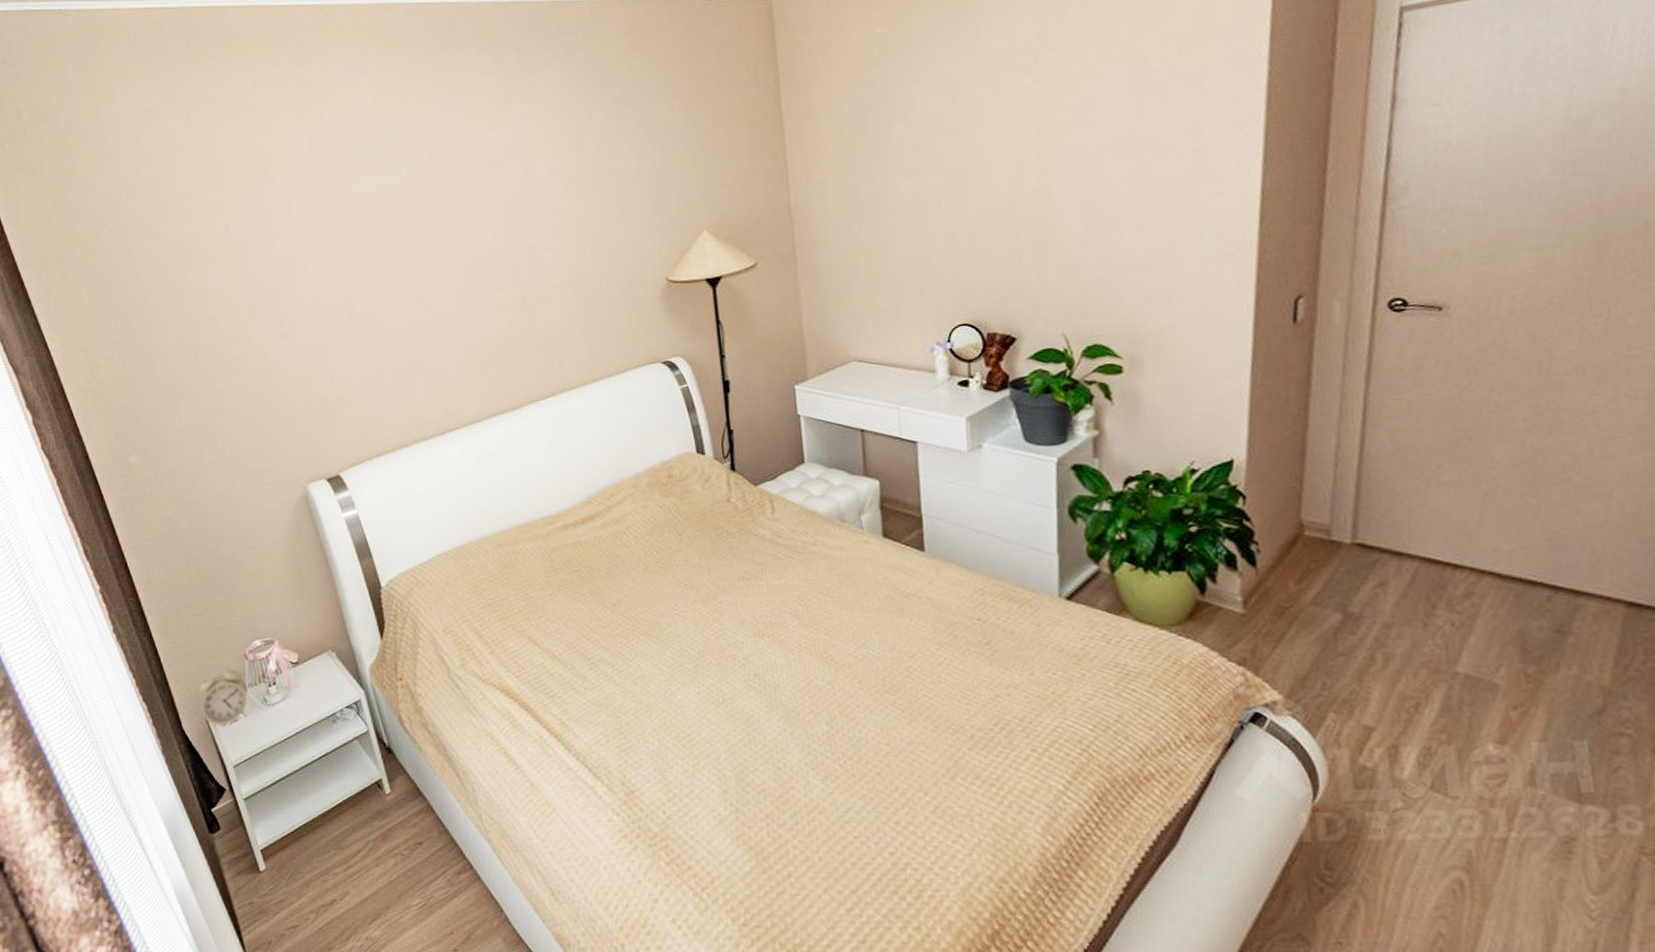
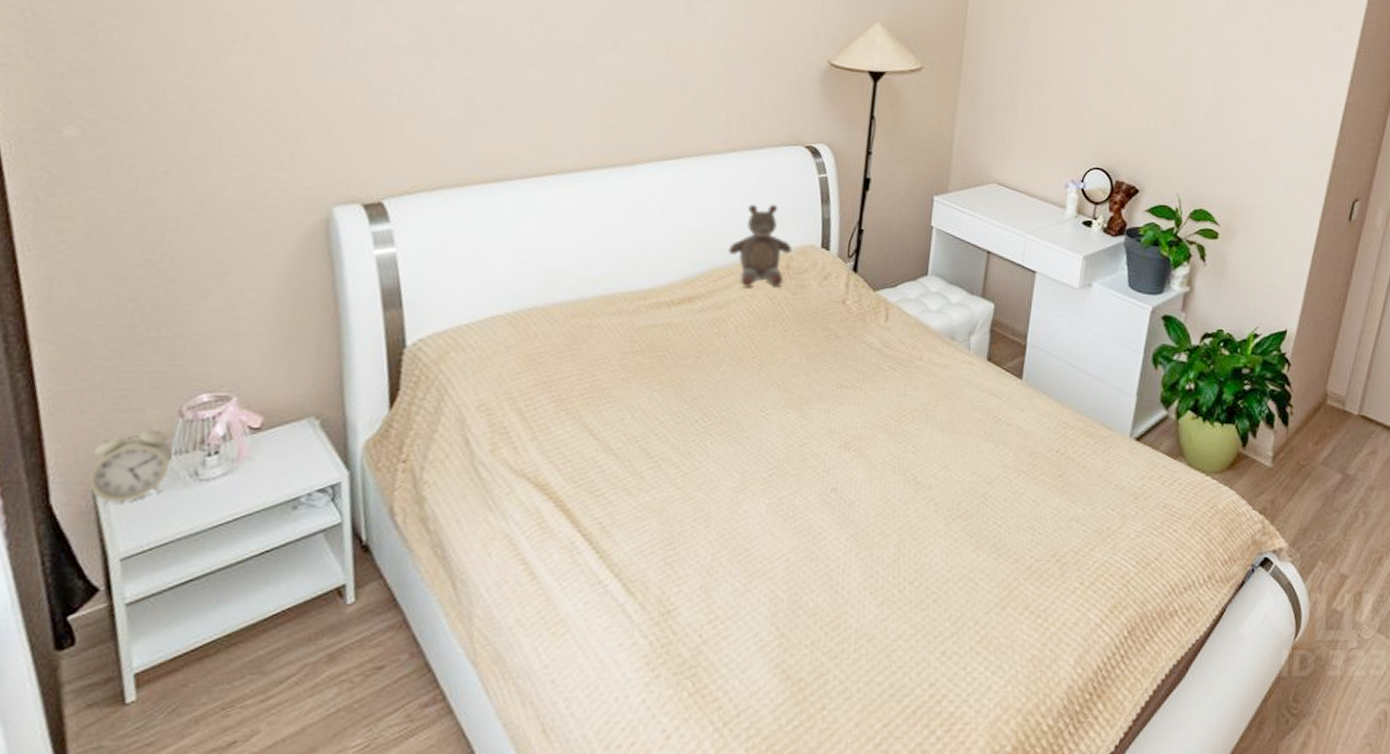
stuffed bear: none [614,421,671,500] -> present [728,205,793,288]

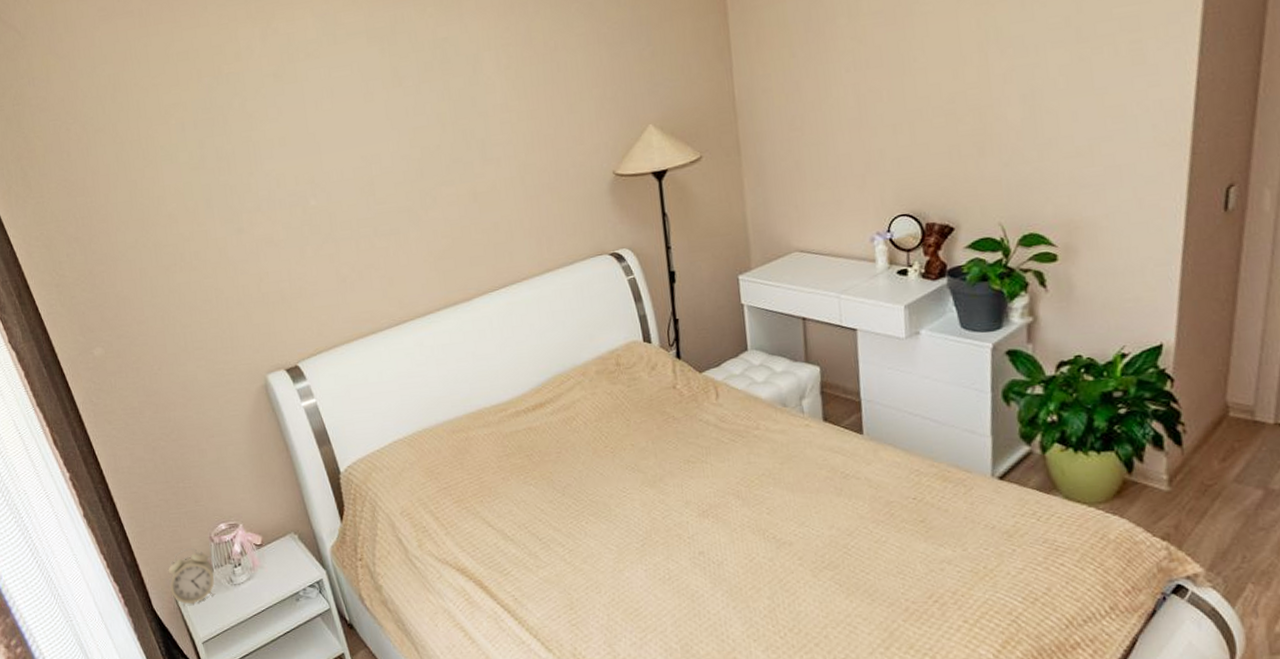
stuffed bear: present [728,205,793,288] -> none [563,311,619,388]

